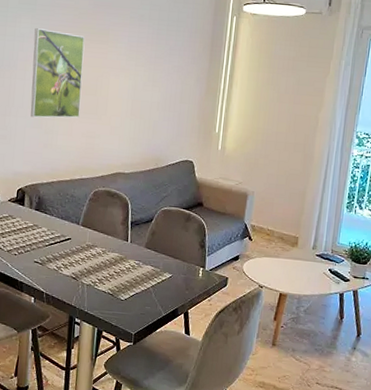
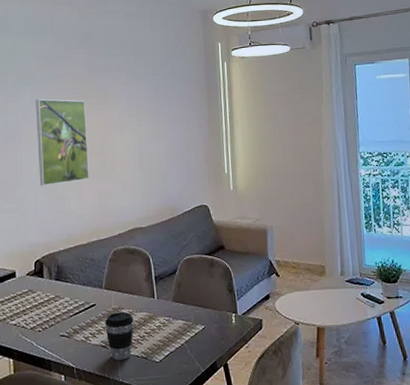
coffee cup: none [77,248,106,293] -> present [105,311,134,360]

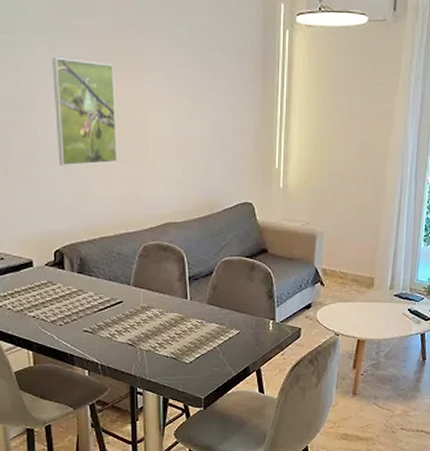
coffee cup: present [105,311,134,360] -> none [132,311,164,359]

